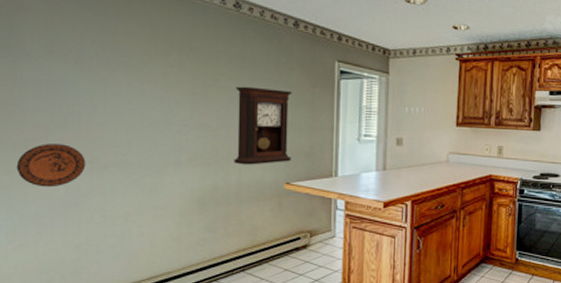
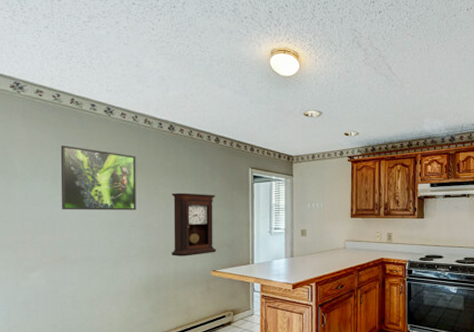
decorative plate: present [16,143,86,188] -> none [10,245,60,280]
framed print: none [87,18,190,106] -> present [60,145,136,211]

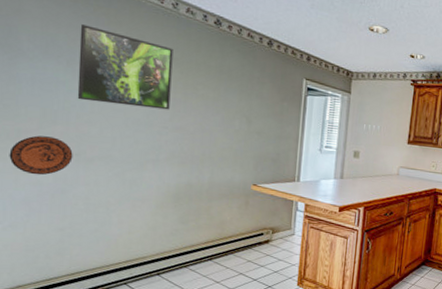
decorative plate: none [10,245,60,280] -> present [9,135,73,176]
pendulum clock: present [171,192,217,256] -> none [207,95,263,167]

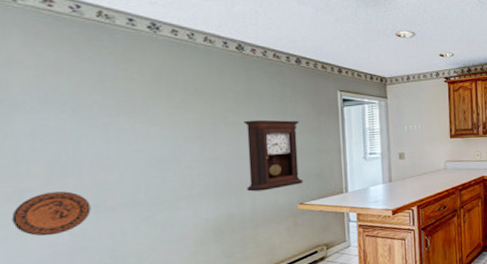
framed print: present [77,24,173,110] -> none [84,68,198,147]
pendulum clock: none [207,95,263,167] -> present [243,119,303,192]

